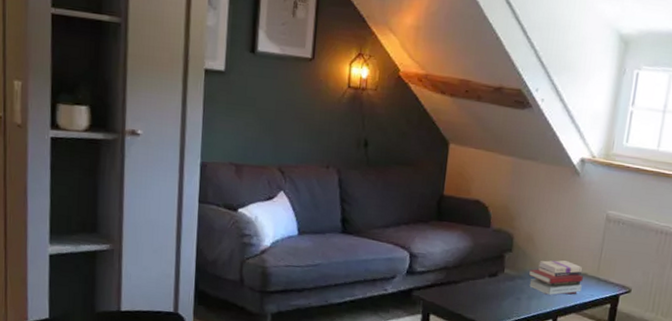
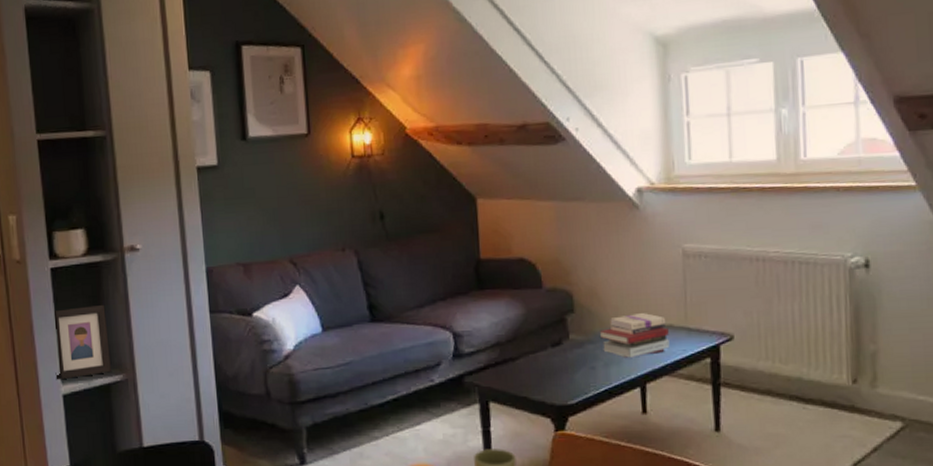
picture frame: none [44,176,101,241] -> present [55,304,111,380]

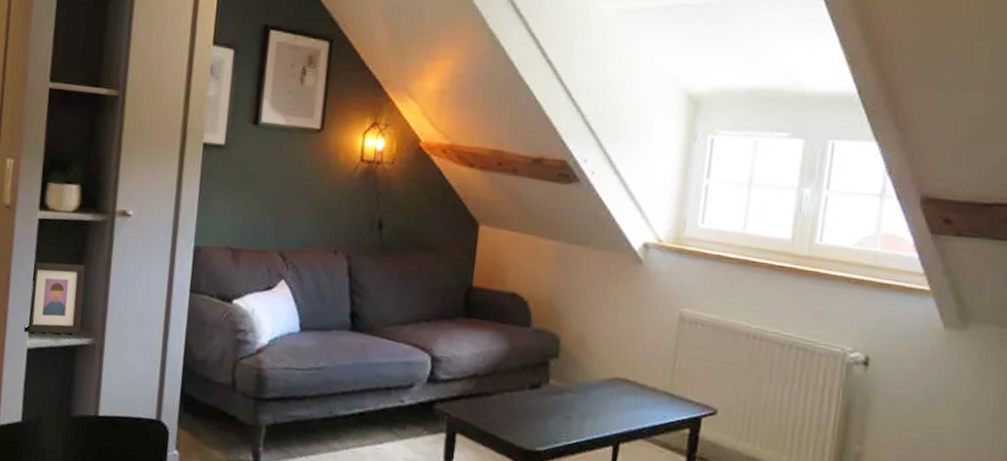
books: present [600,312,670,358] -> none [581,369,652,415]

